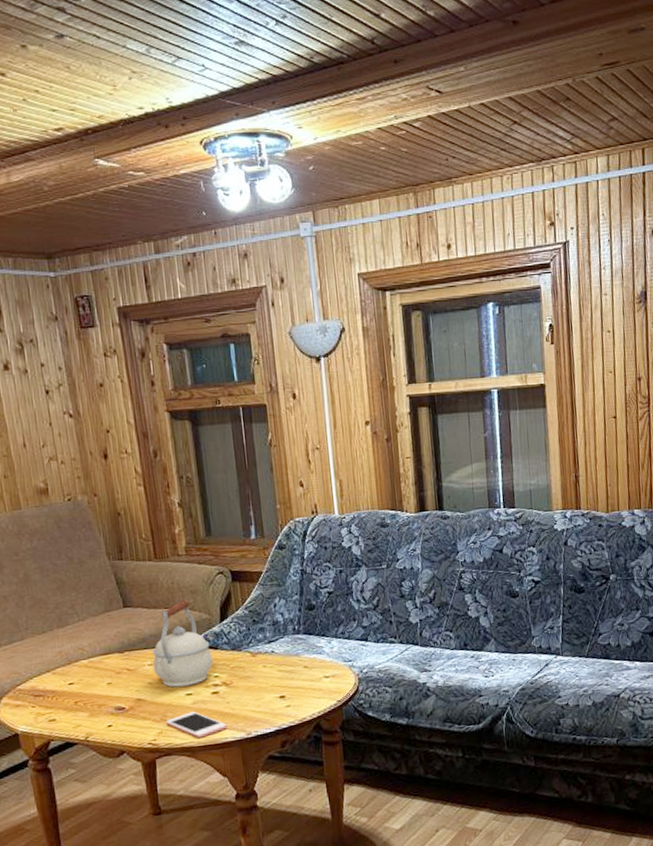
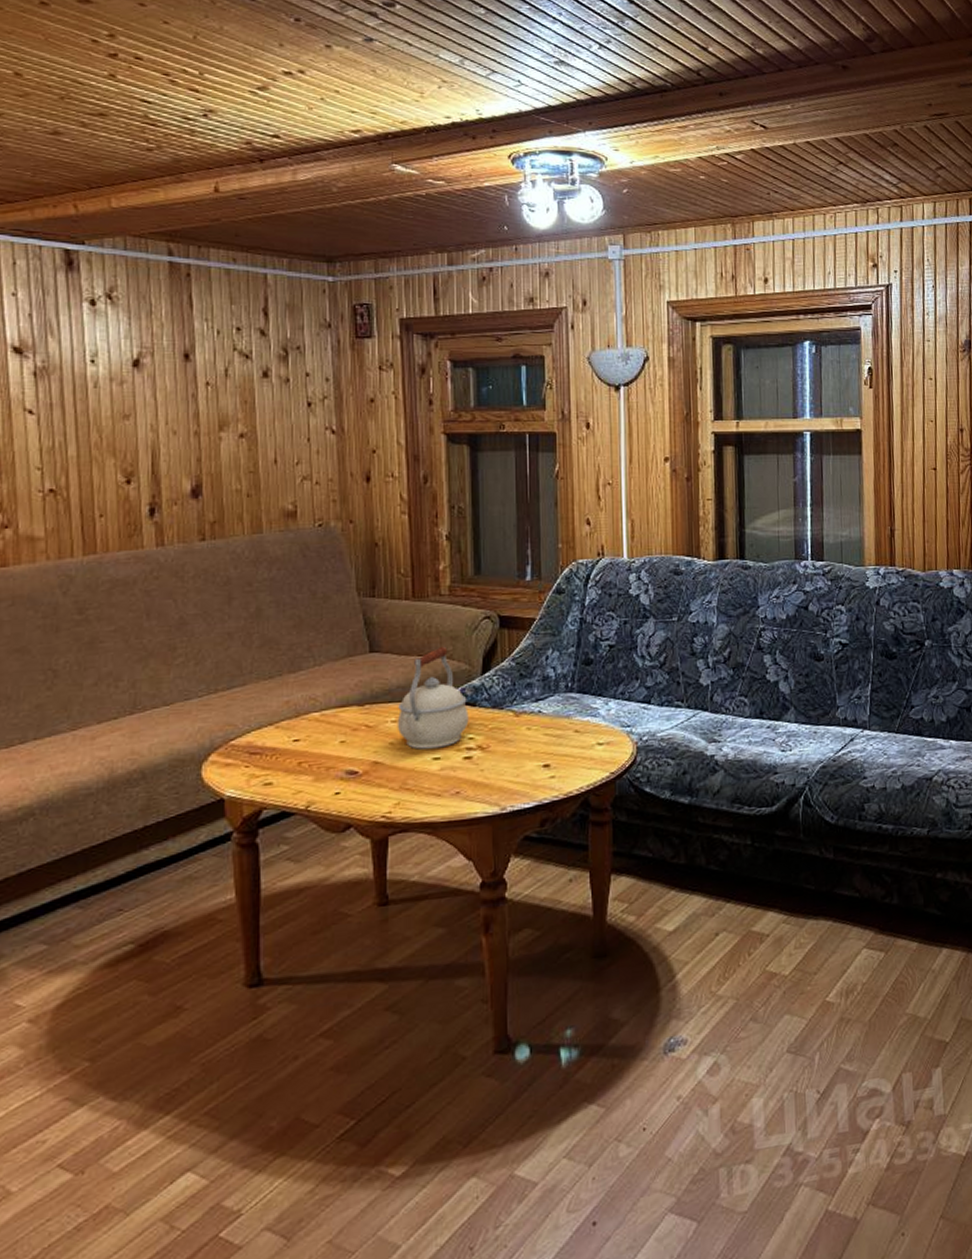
cell phone: present [165,711,227,738] -> none [405,779,478,812]

